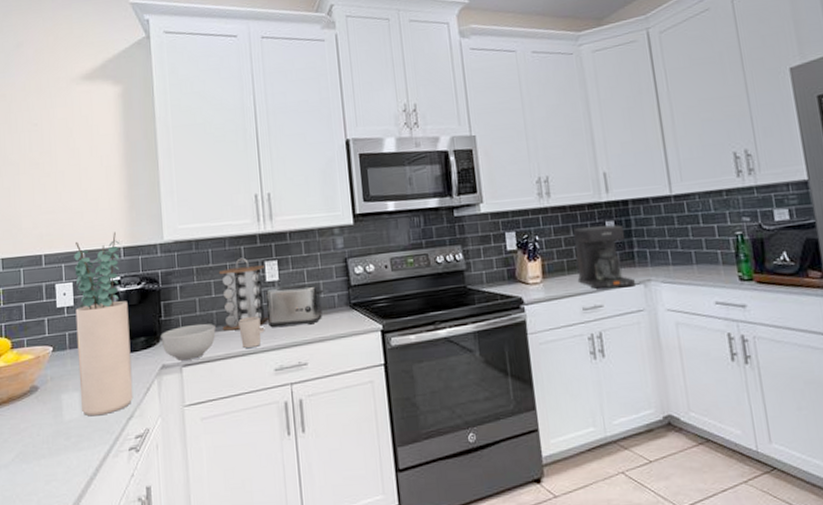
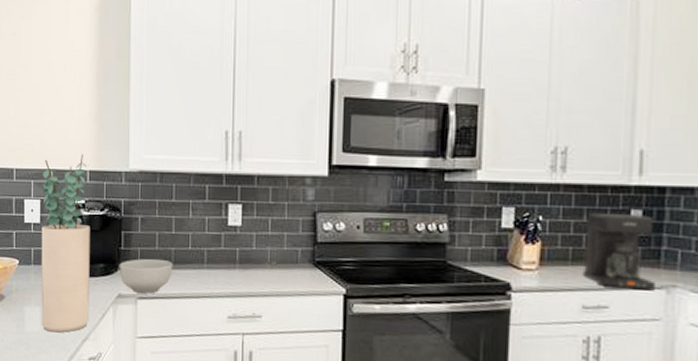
spice rack: present [218,257,269,331] -> none [179,197,228,271]
cup: present [238,315,265,349] -> none [196,258,222,292]
toaster: present [265,283,323,328] -> none [225,232,286,277]

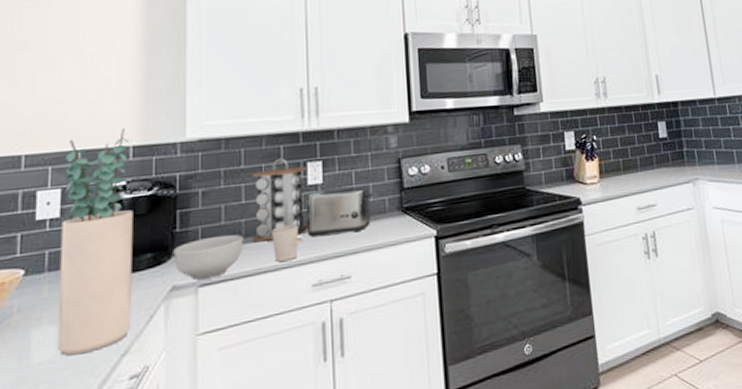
spice rack: none [179,197,228,271] -> present [251,158,308,243]
cup: none [196,258,222,292] -> present [272,223,303,263]
toaster: none [225,232,286,277] -> present [305,185,373,238]
coffee maker: present [582,212,655,289] -> none [628,125,685,188]

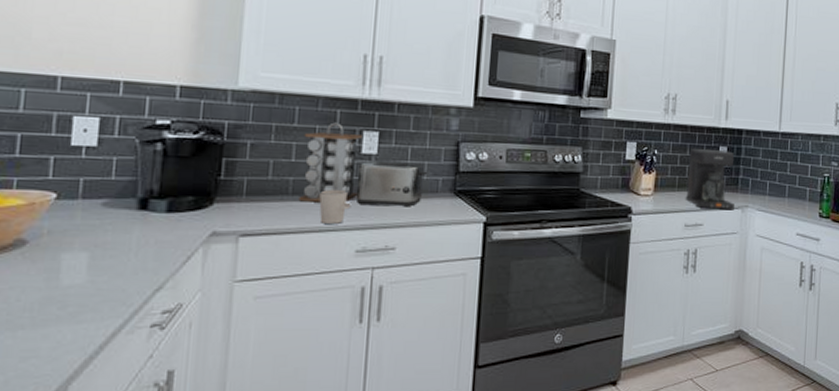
vase: present [57,128,133,356] -> none [89,65,177,284]
bowl: present [173,234,243,280] -> none [215,189,290,230]
coffee maker: none [628,125,685,188] -> present [685,148,735,209]

